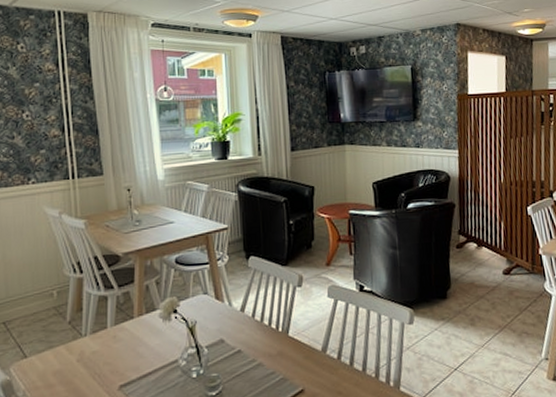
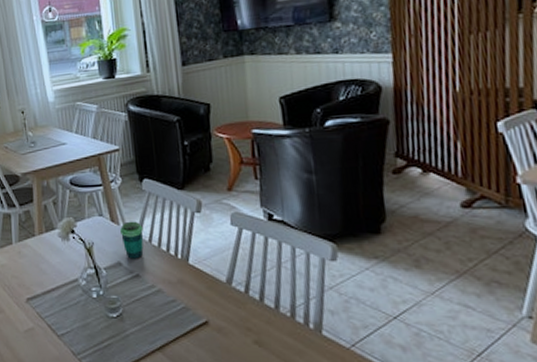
cup: none [225,297,247,335] -> present [120,221,144,259]

